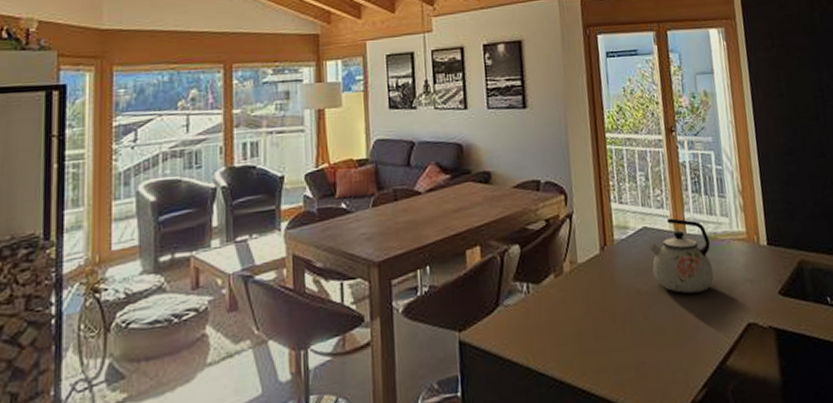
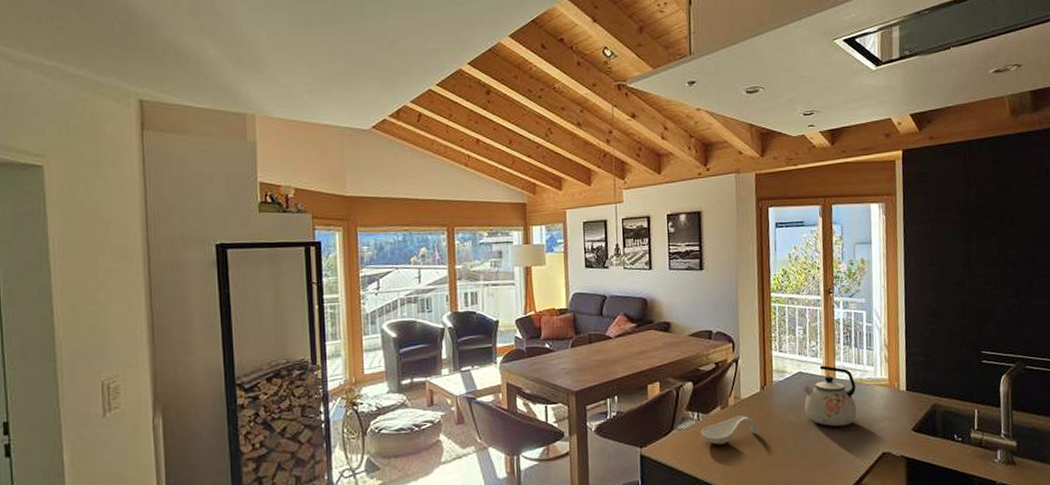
spoon rest: none [532,284,603,324] -> present [701,415,760,445]

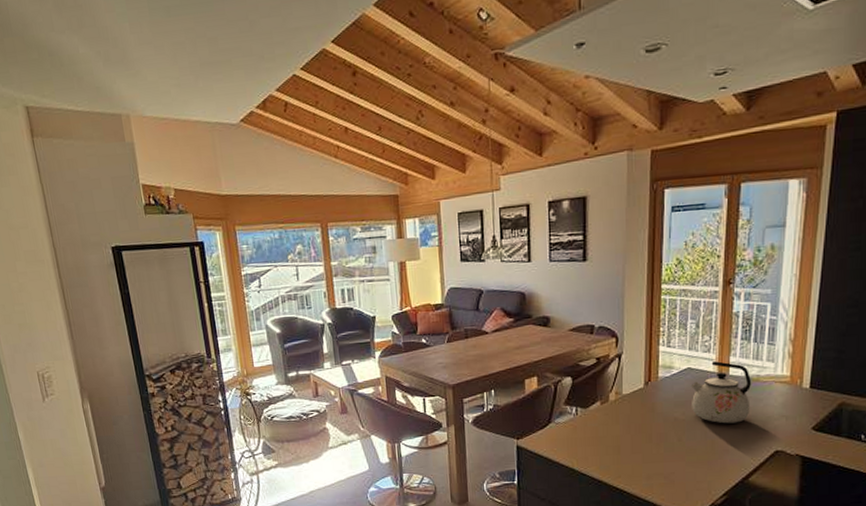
spoon rest: present [701,415,760,445] -> none [579,410,641,439]

